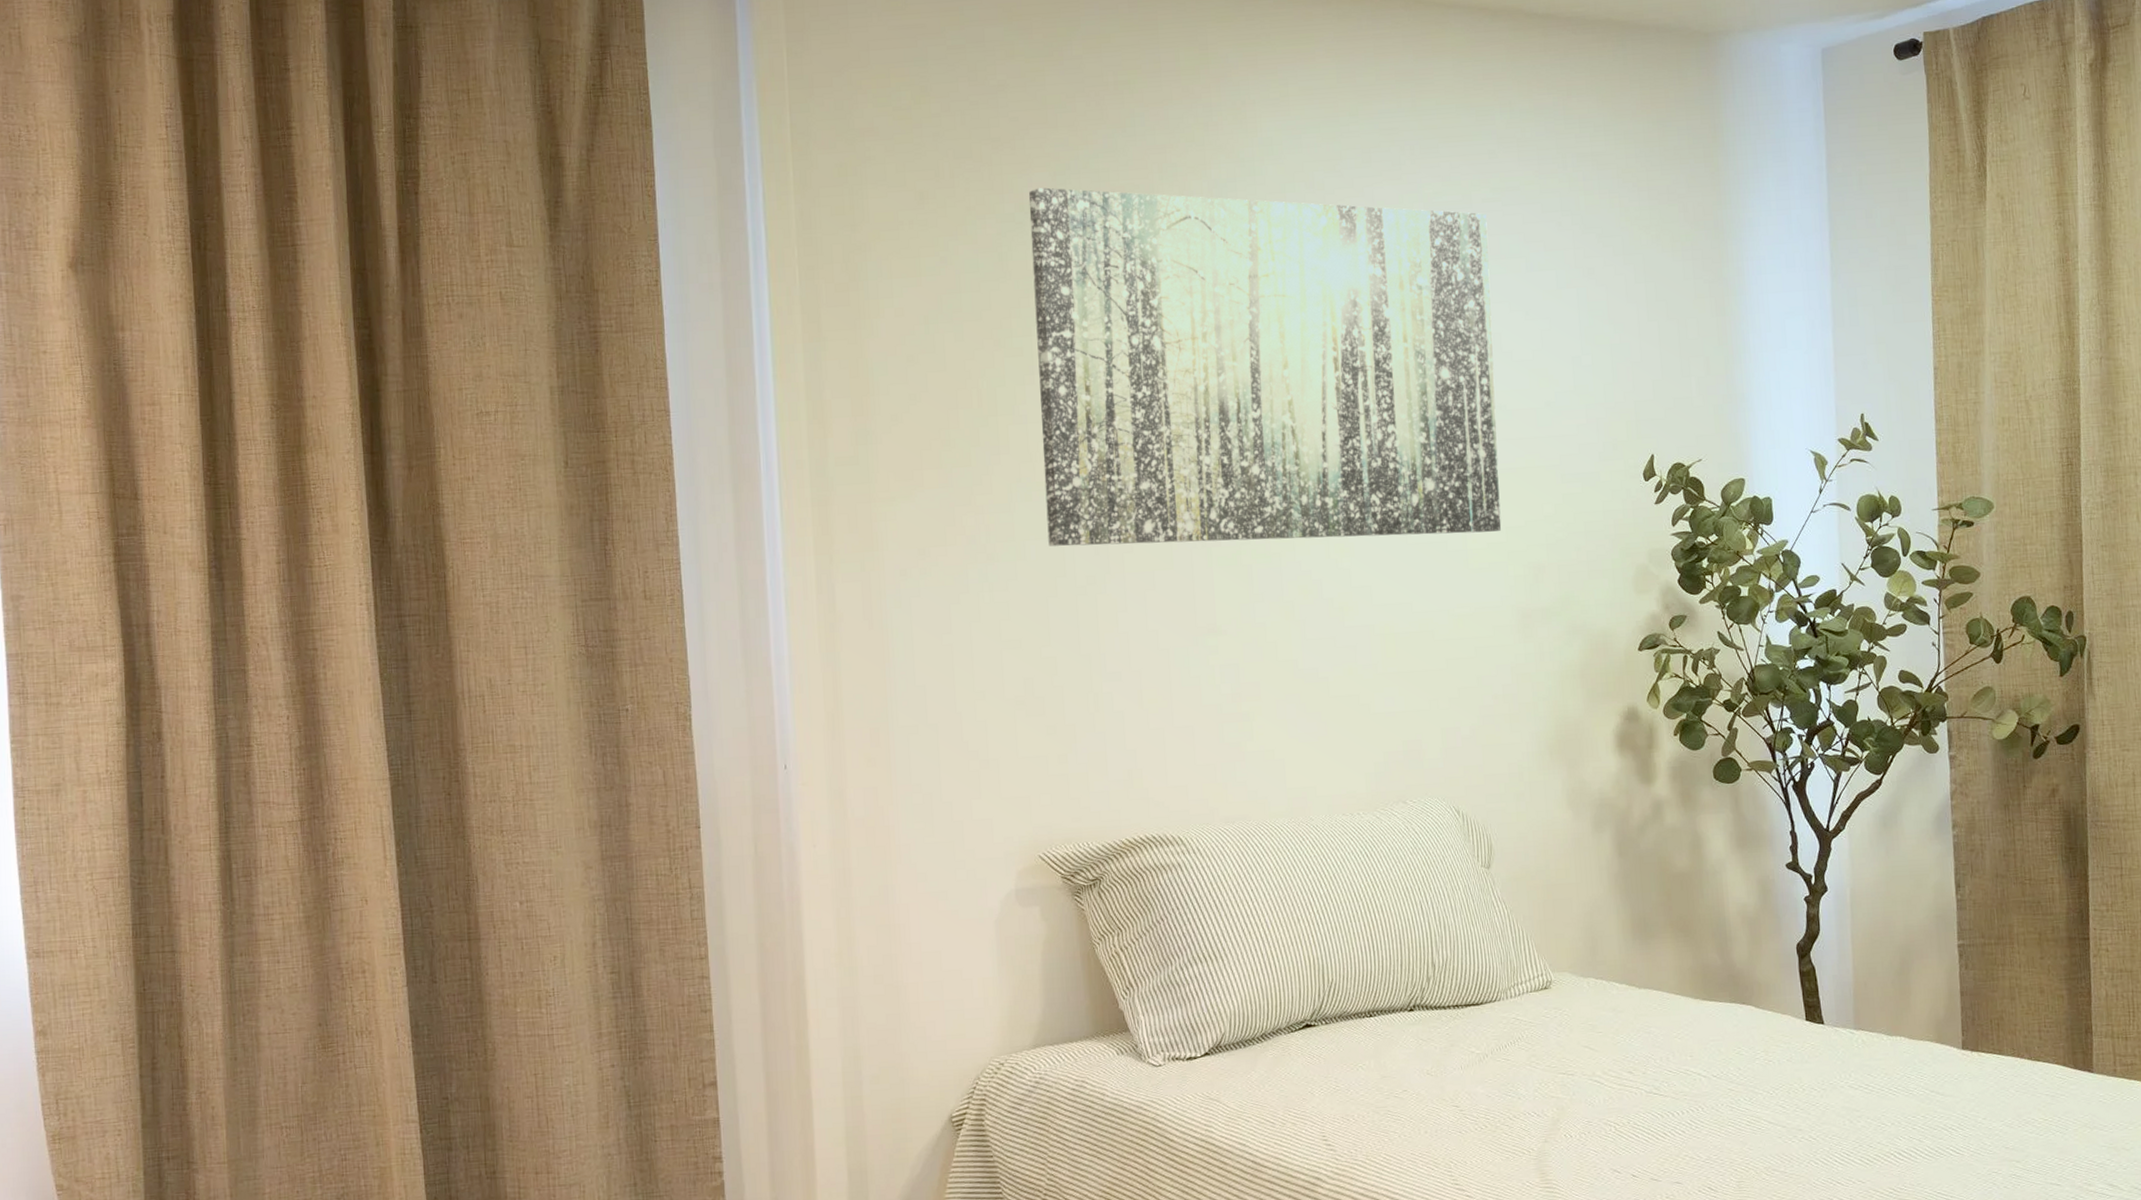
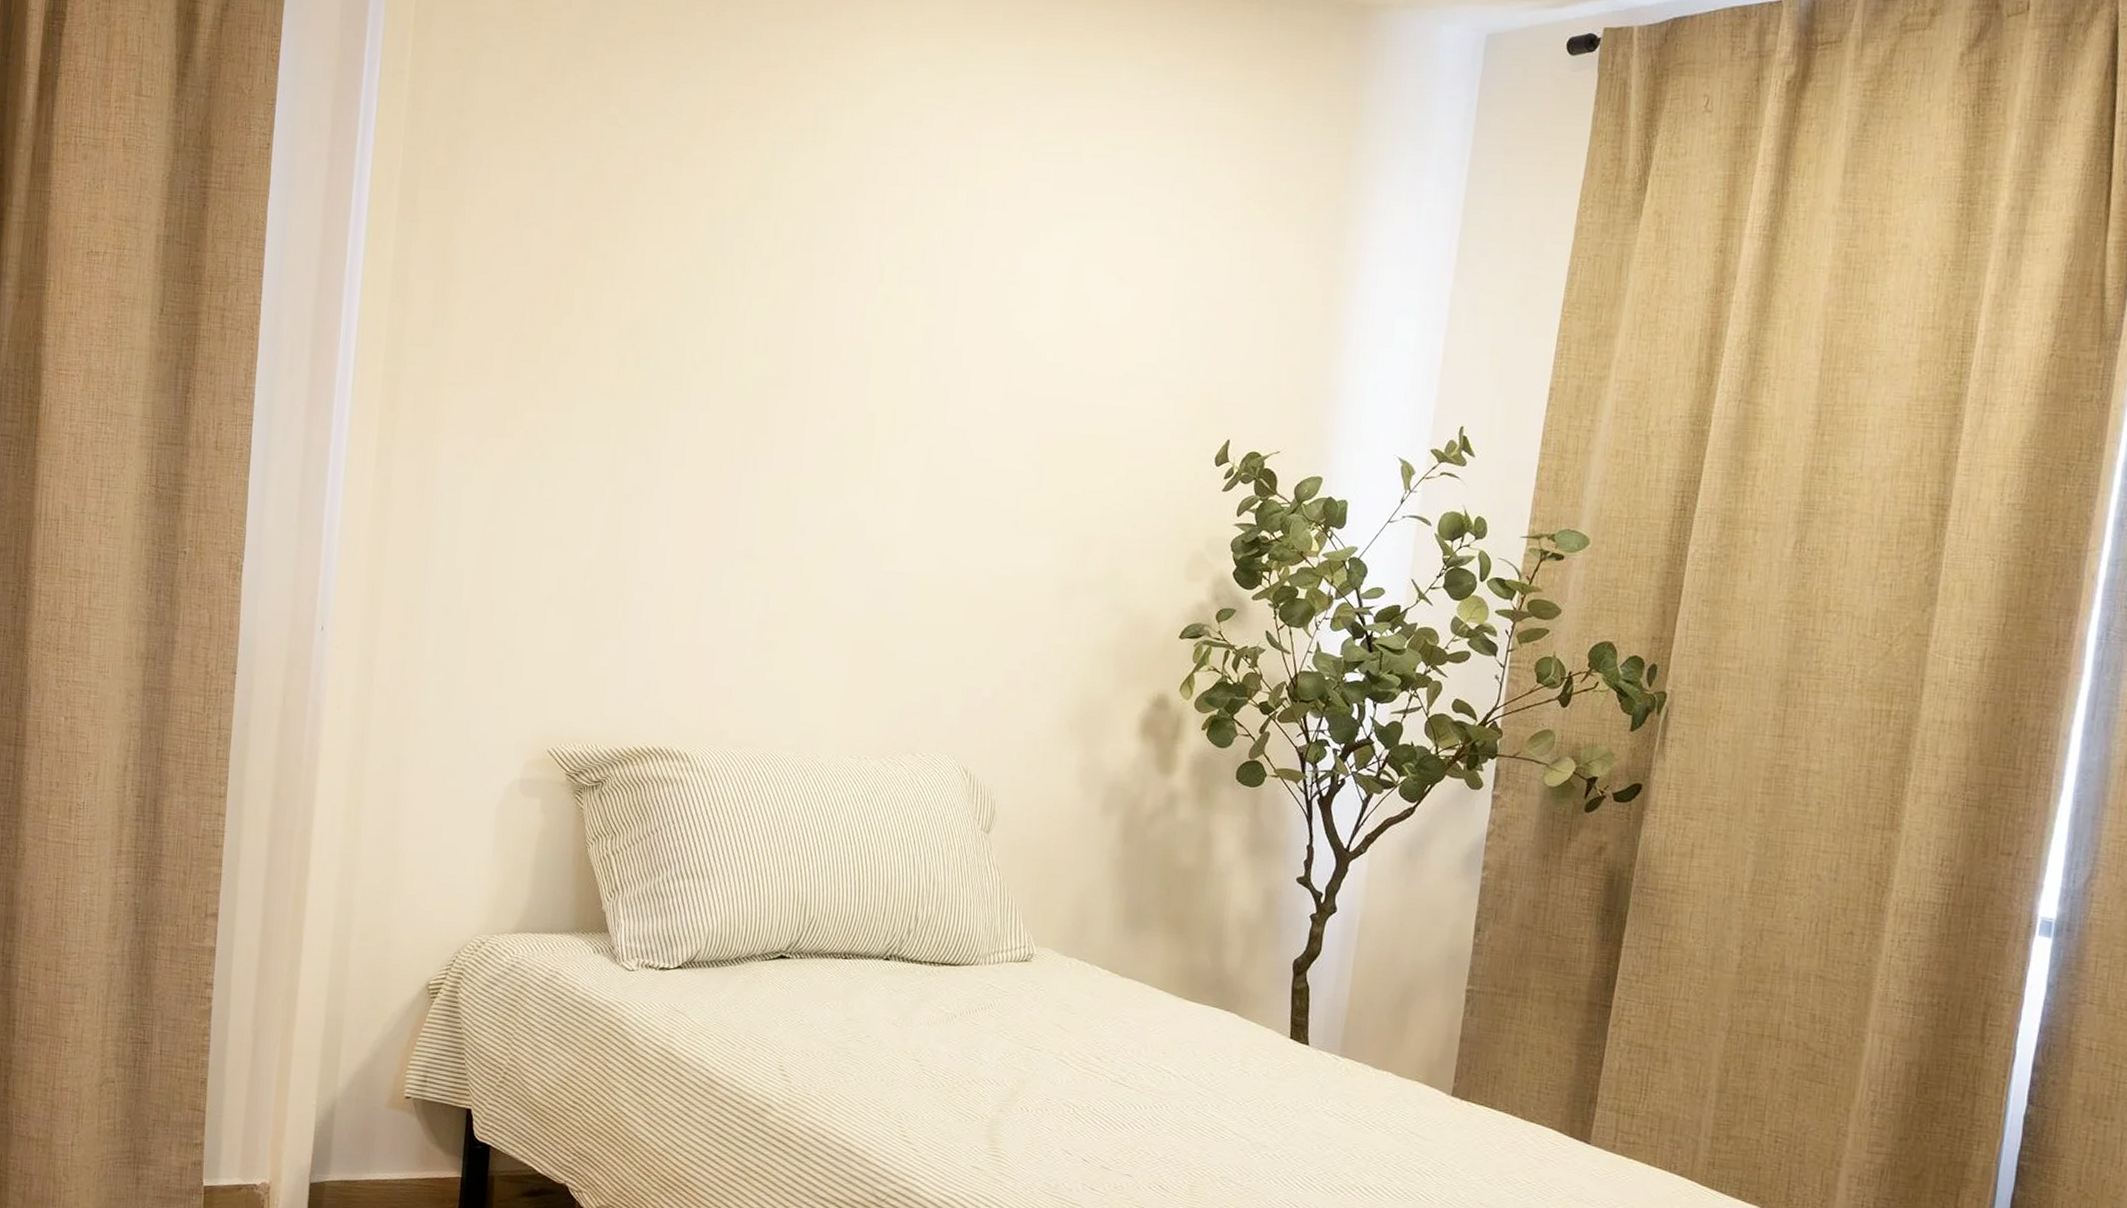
wall art: present [1028,187,1502,547] -> none [602,94,1096,497]

